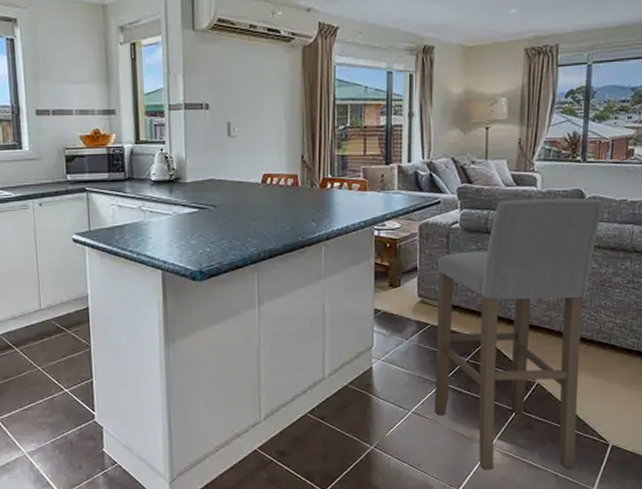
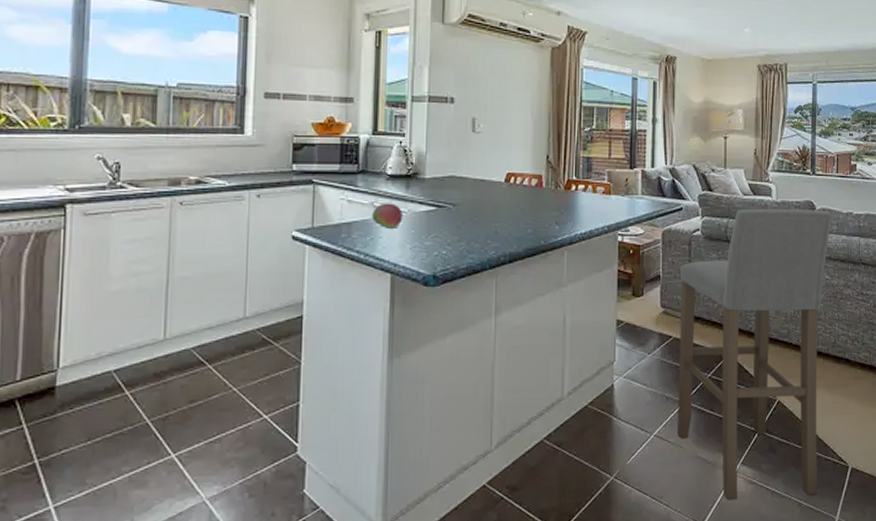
fruit: none [141,206,170,230] -> present [372,203,404,228]

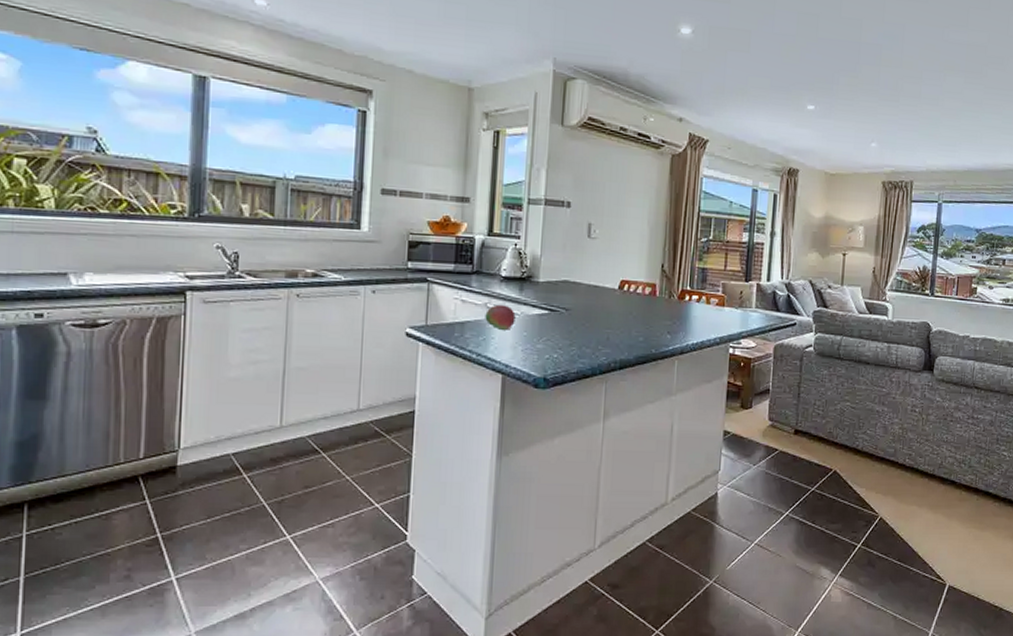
bar stool: present [677,208,832,501] -> none [778,327,948,610]

